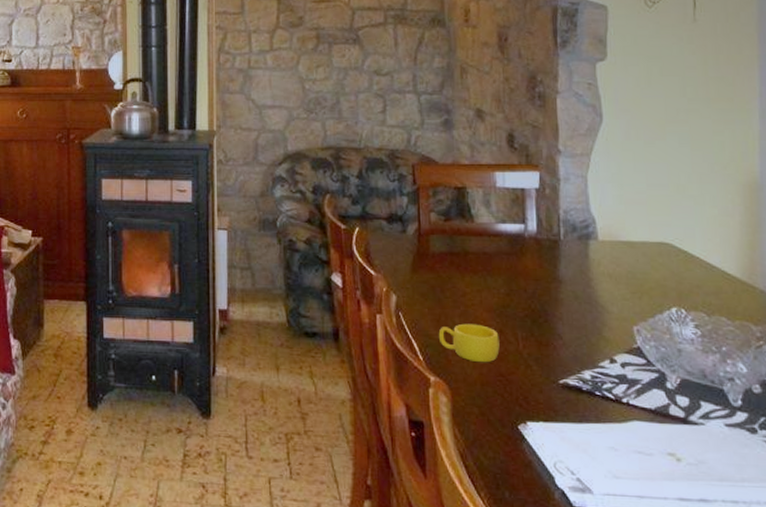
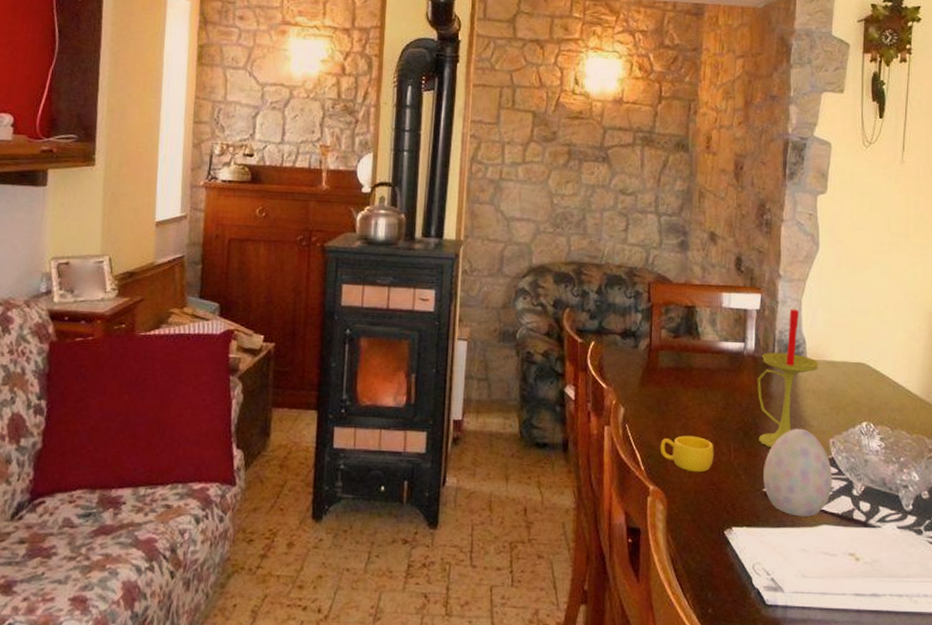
candle: none [542,186,614,336] -> present [757,309,819,447]
decorative egg: none [558,314,641,412] -> present [763,428,833,517]

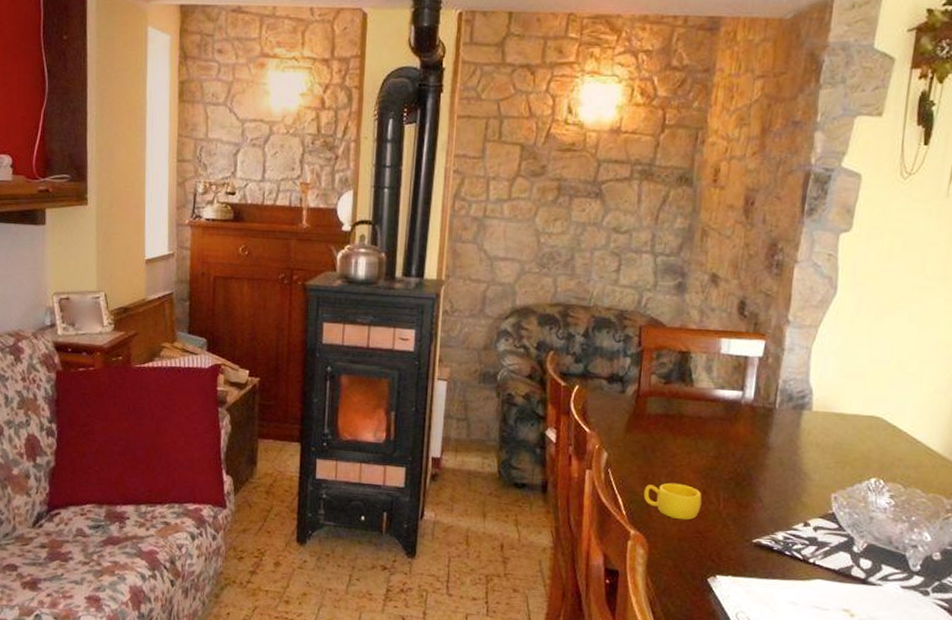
candle: present [757,309,819,447] -> none [751,357,826,499]
decorative egg: present [763,428,833,517] -> none [753,481,832,571]

